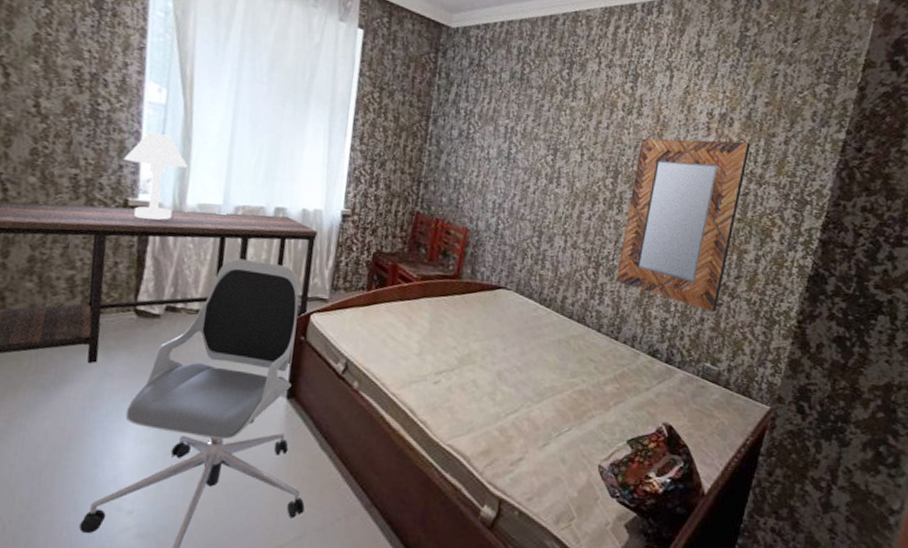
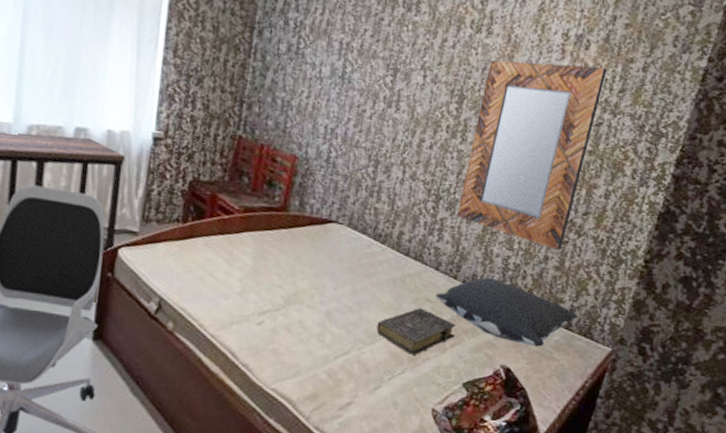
book: none [544,367,618,414] -> present [376,308,456,356]
pillow: none [598,339,736,405] -> present [435,278,578,347]

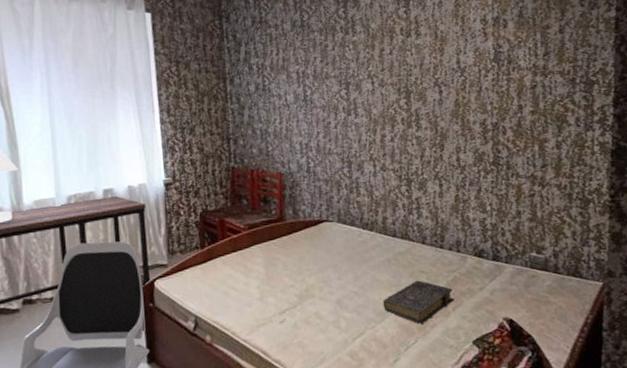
pillow: present [435,278,578,347] -> none [428,241,563,295]
home mirror: present [456,60,608,250] -> none [424,38,531,204]

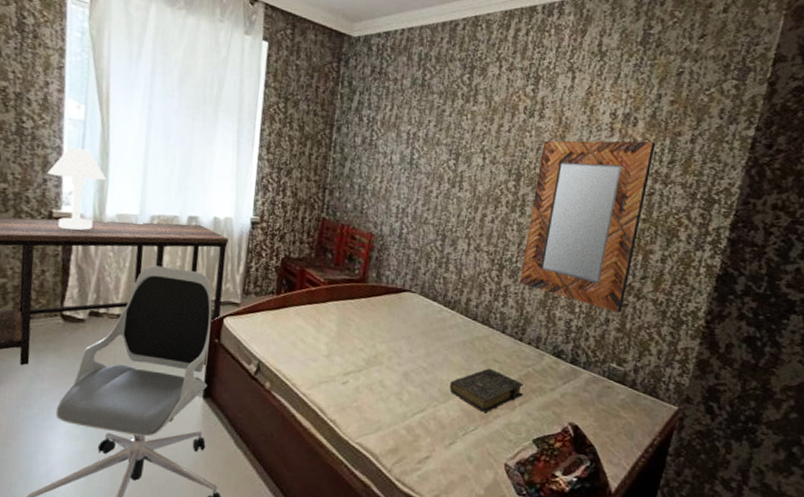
home mirror: none [424,38,531,204] -> present [519,140,656,313]

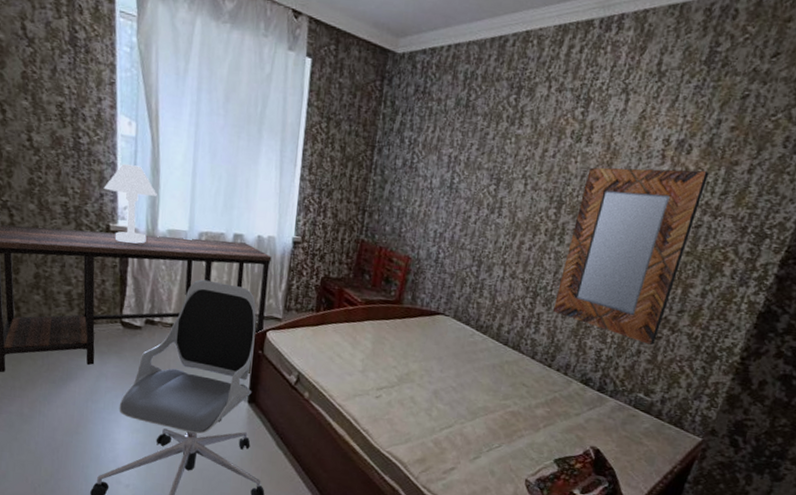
book: present [449,368,523,414] -> none [477,391,549,433]

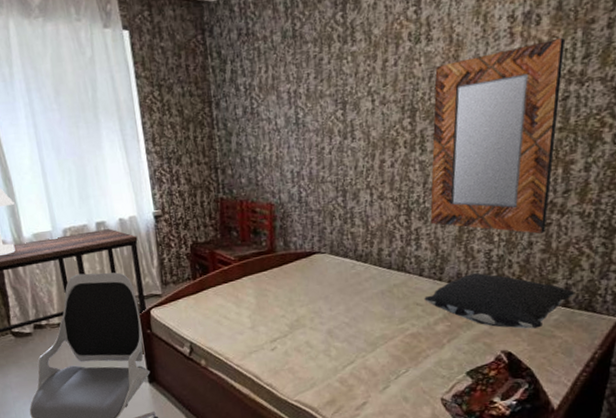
pillow: none [531,367,669,433] -> present [424,273,575,329]

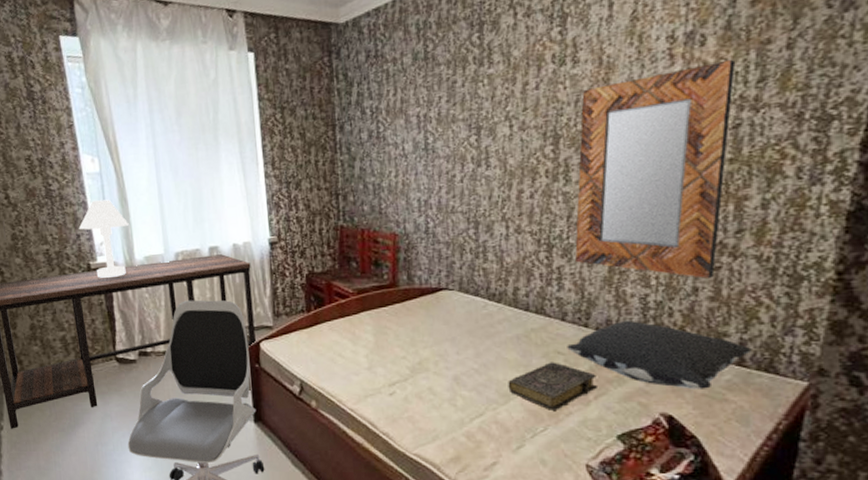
book: none [374,312,450,355] -> present [508,362,597,412]

